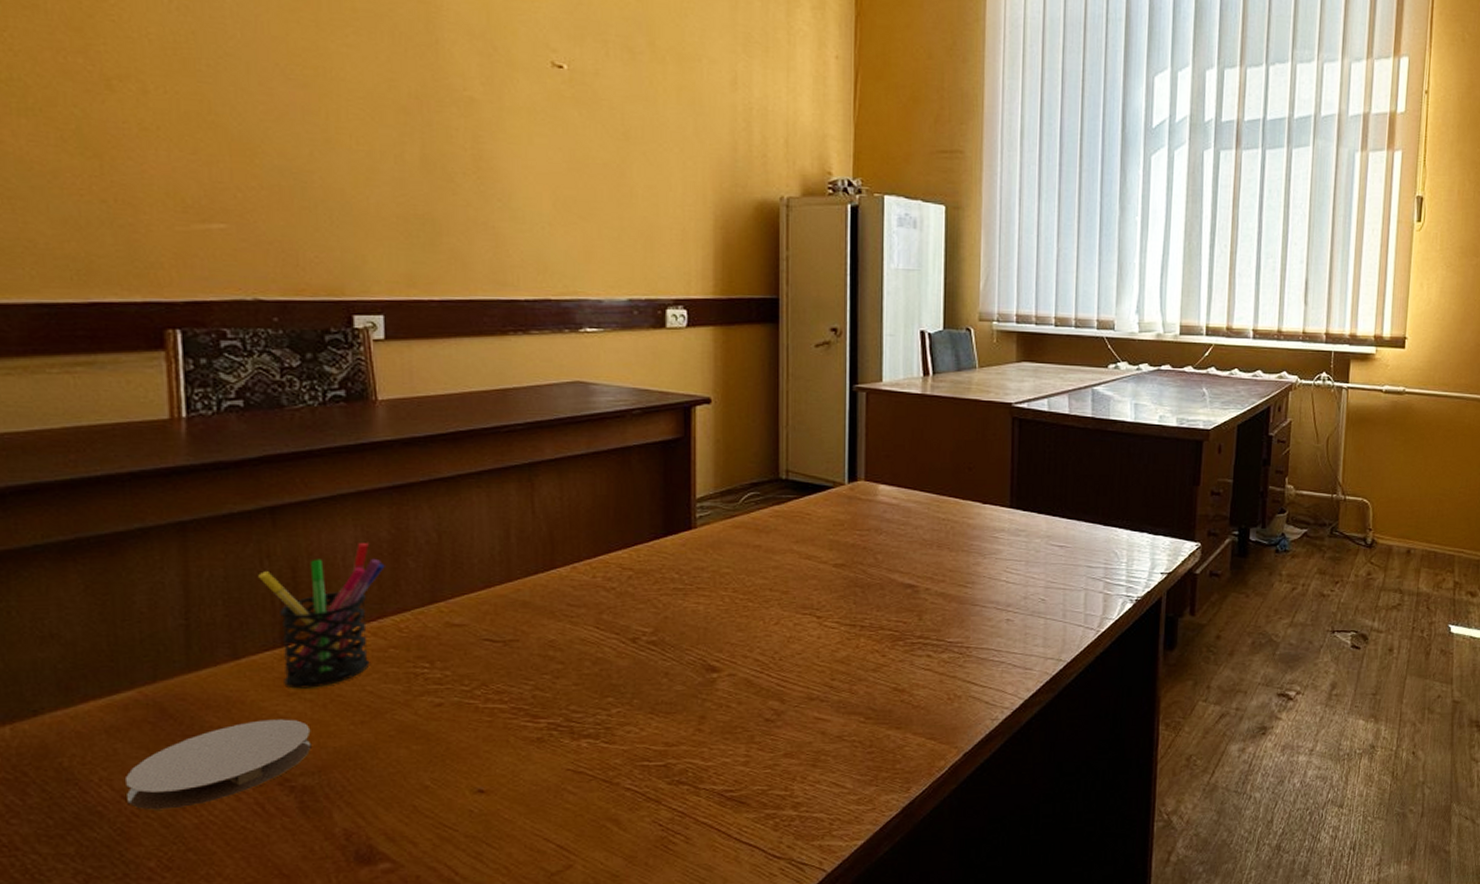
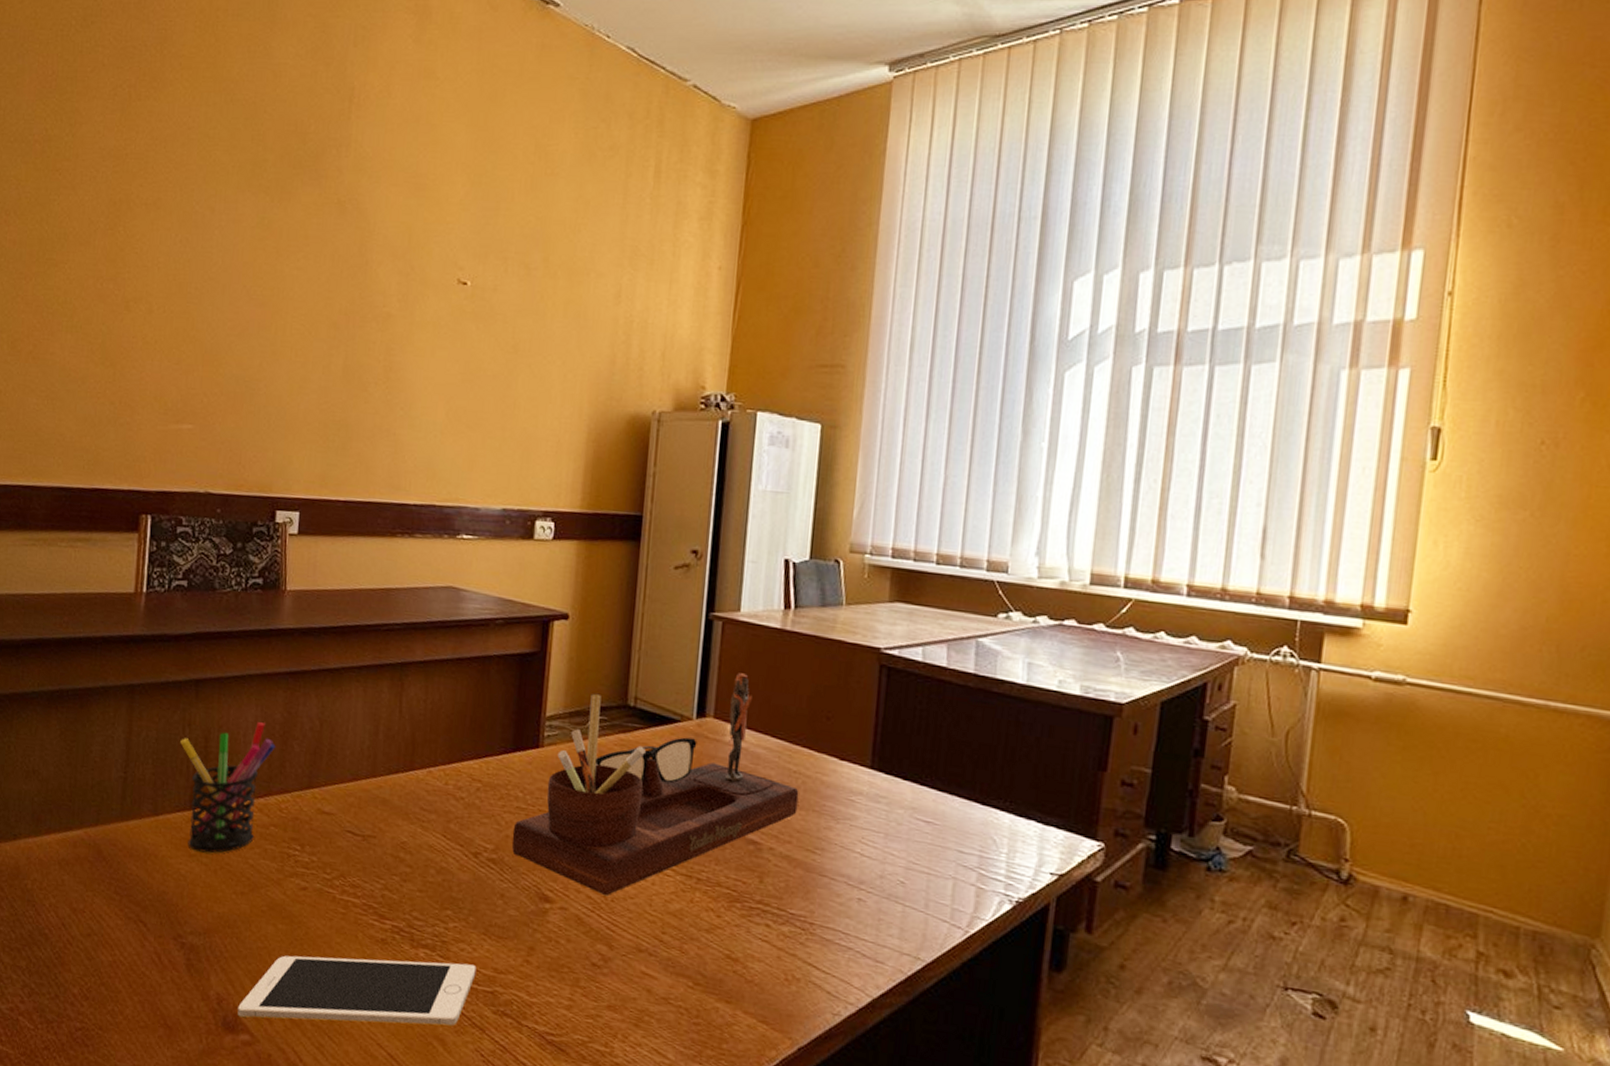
coaster: present [126,719,312,810] -> none [66,875,203,945]
cell phone: none [372,744,646,847] -> present [237,955,477,1026]
desk organizer: none [671,437,949,657] -> present [512,673,799,896]

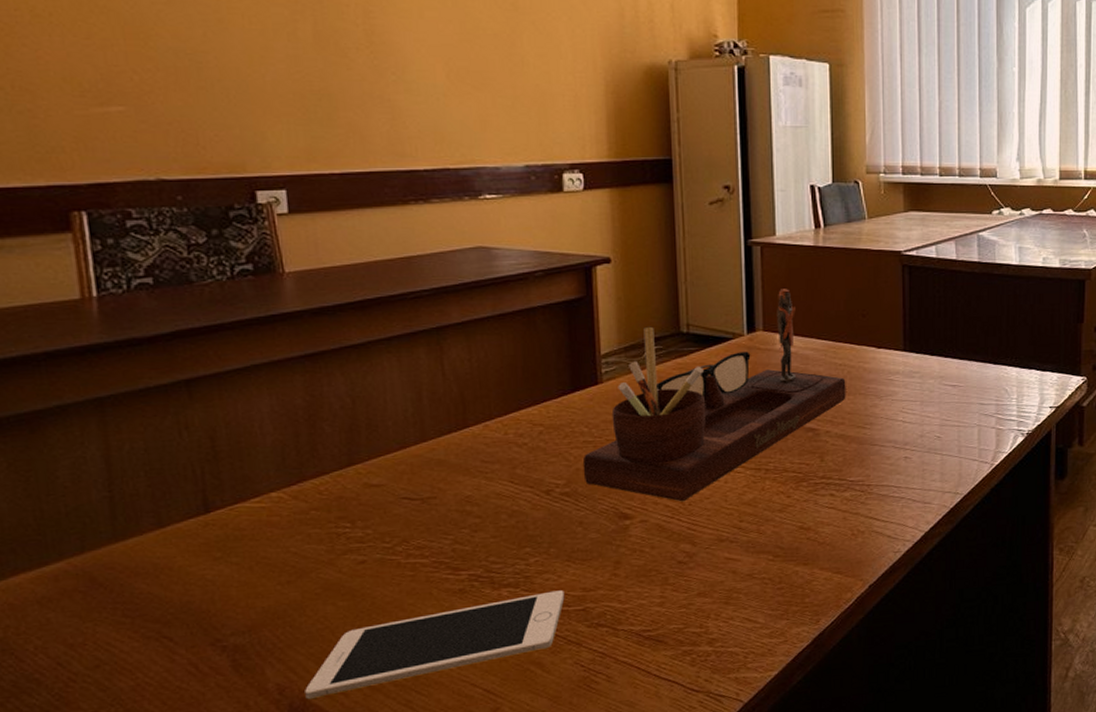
pen holder: present [180,722,276,854] -> none [178,411,302,553]

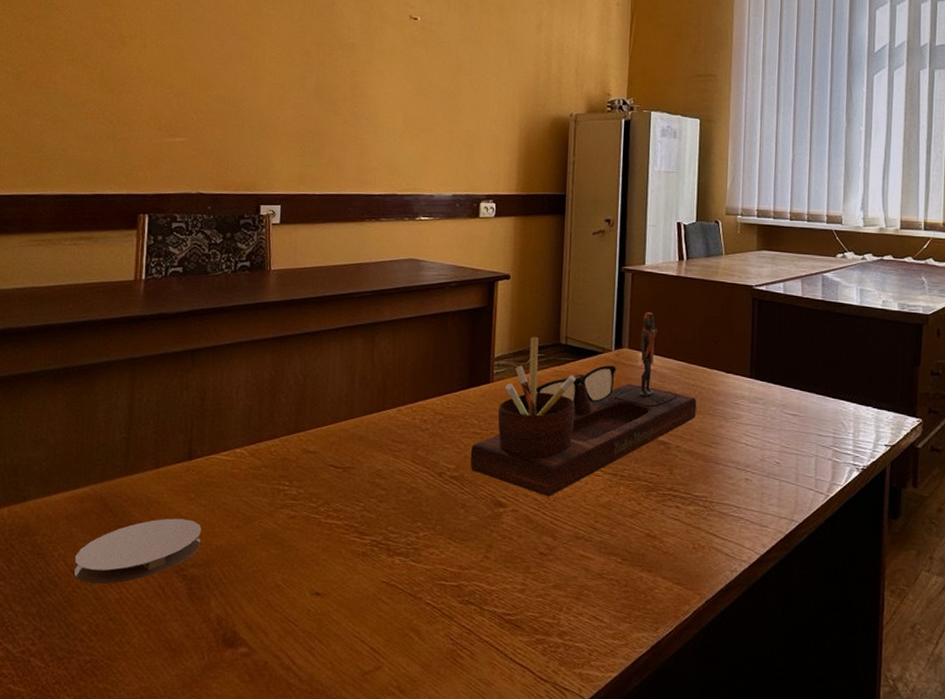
coaster: none [60,582,241,675] -> present [74,518,202,585]
cell phone: present [305,590,565,700] -> none [236,564,444,633]

